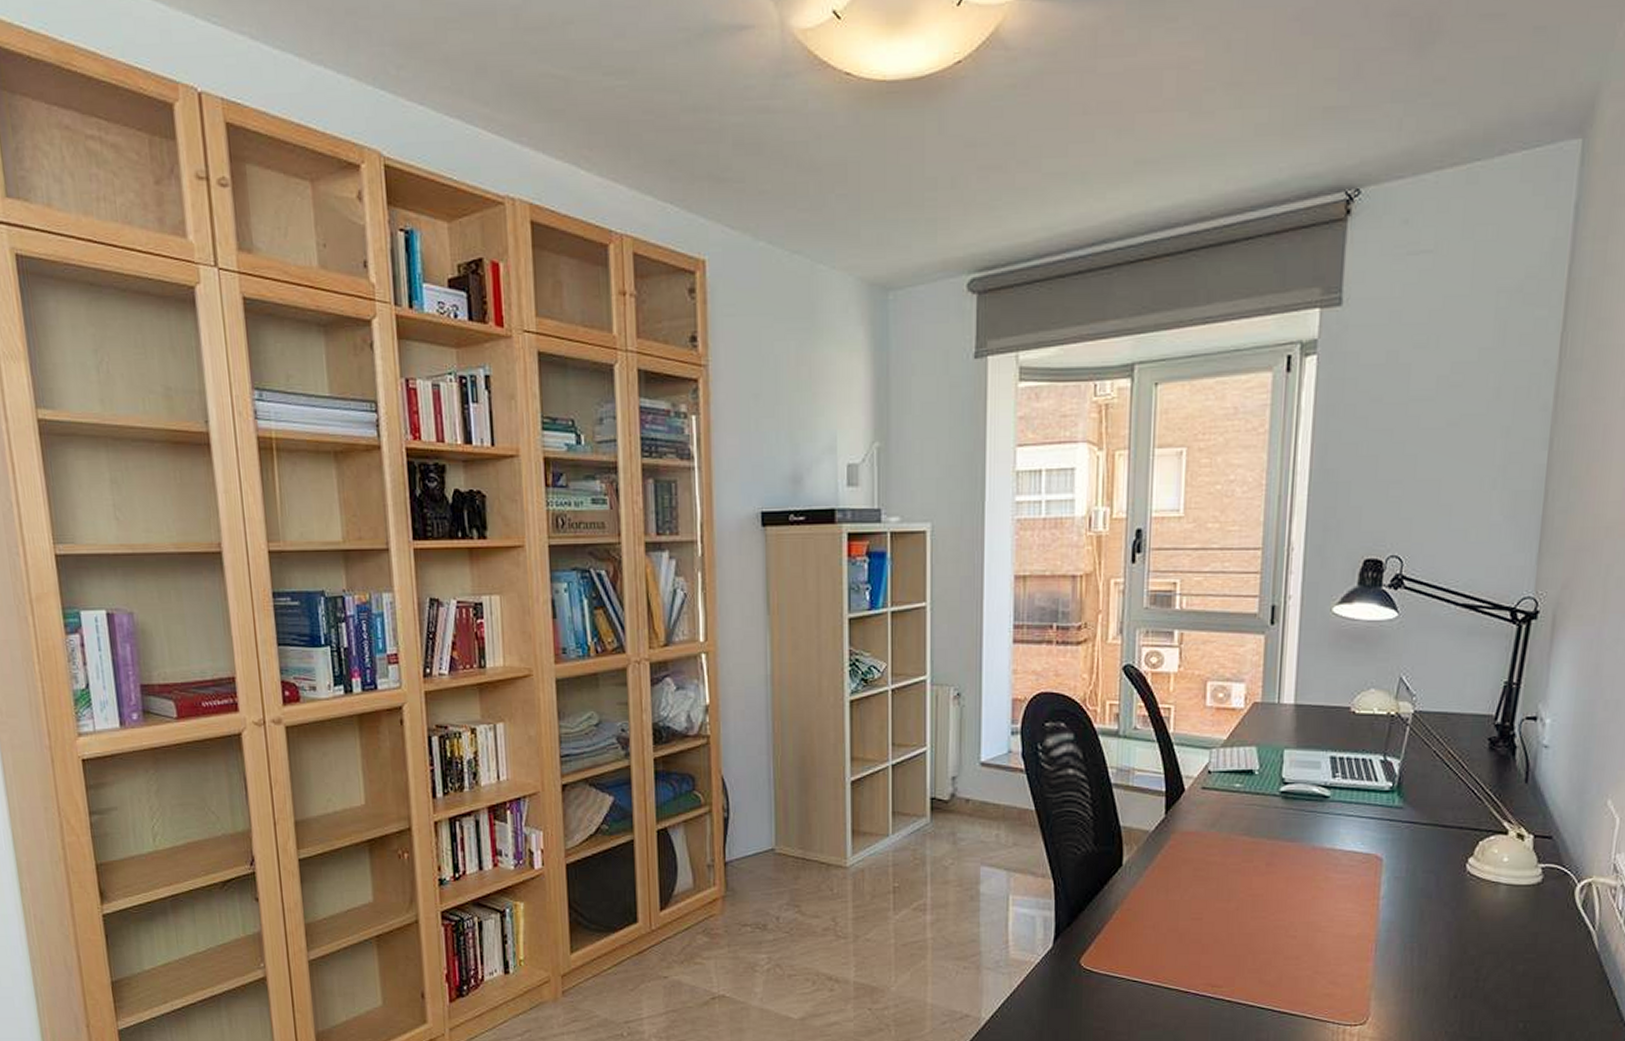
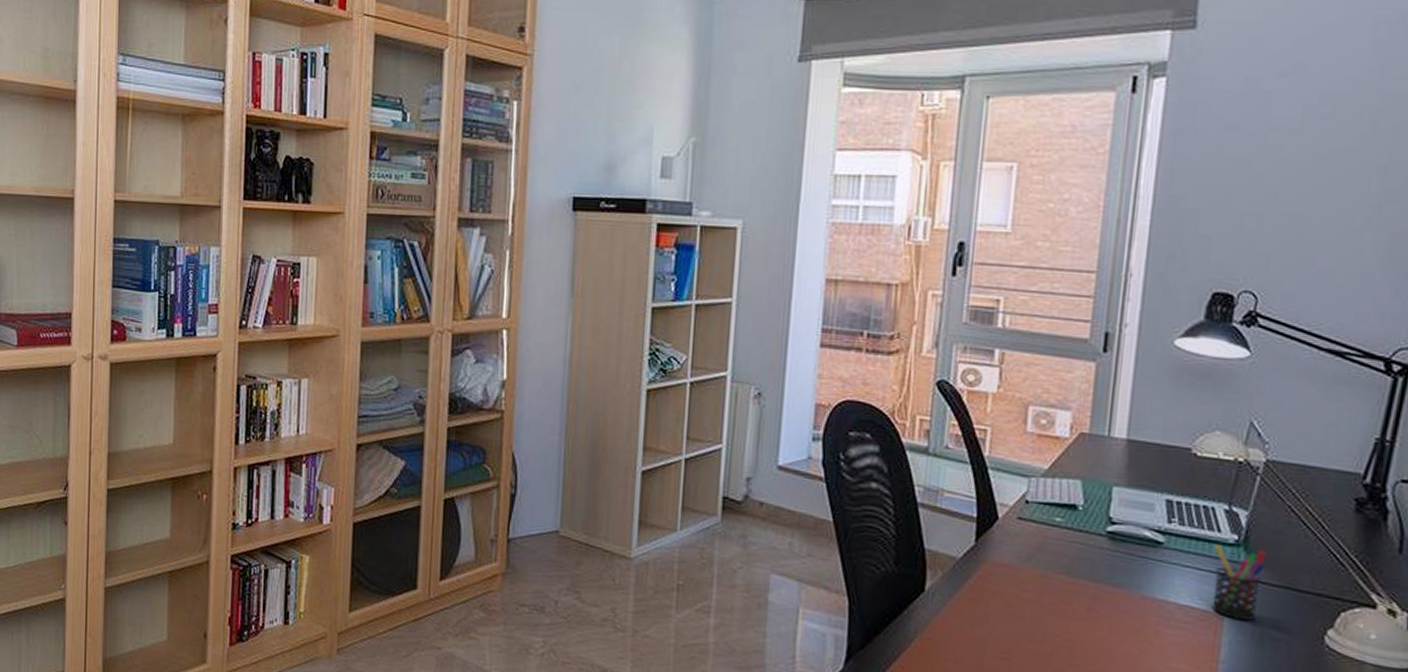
pen holder: none [1372,793,1416,858] -> present [1211,545,1266,621]

